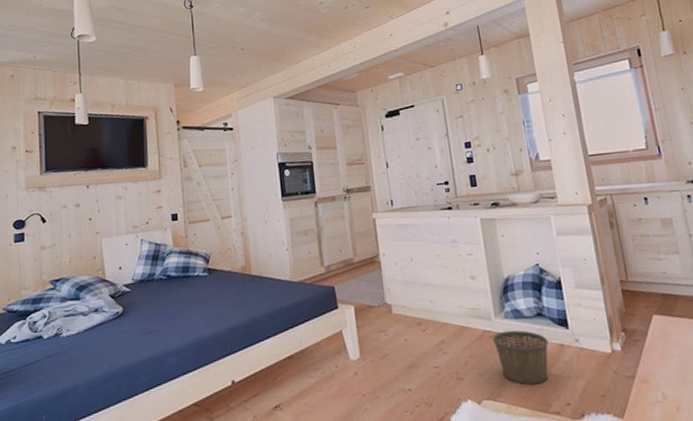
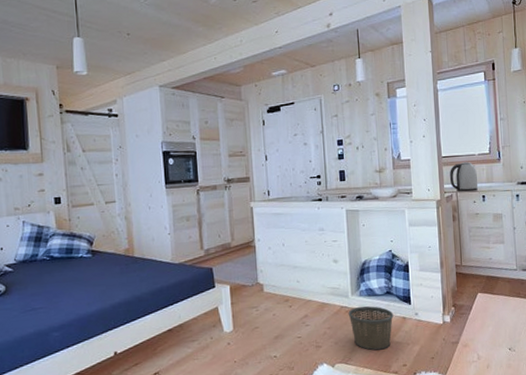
kettle: none [600,159,638,195] -> present [450,162,479,192]

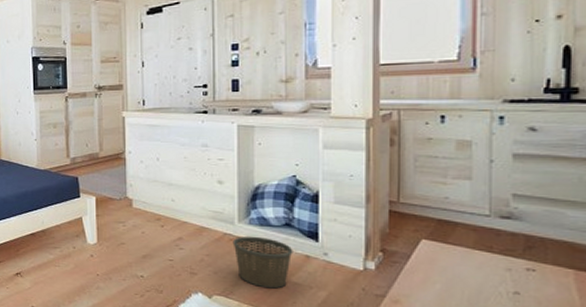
kettle: present [450,162,479,192] -> none [390,71,436,110]

